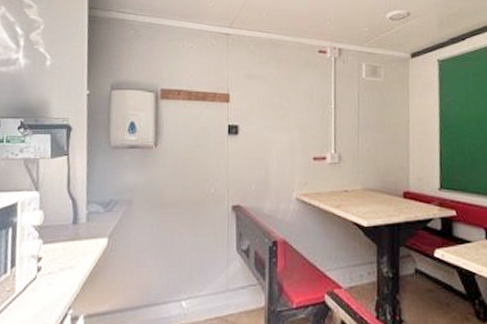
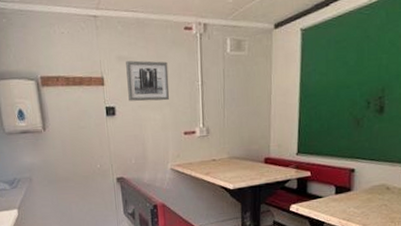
wall art: none [254,79,300,123] -> present [126,60,170,101]

